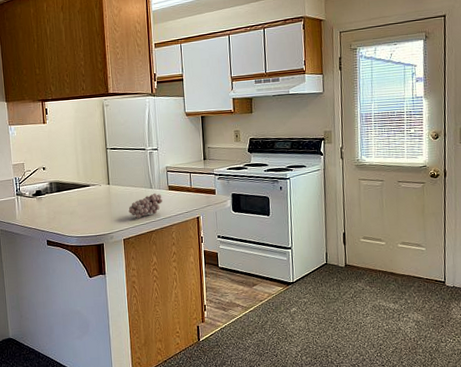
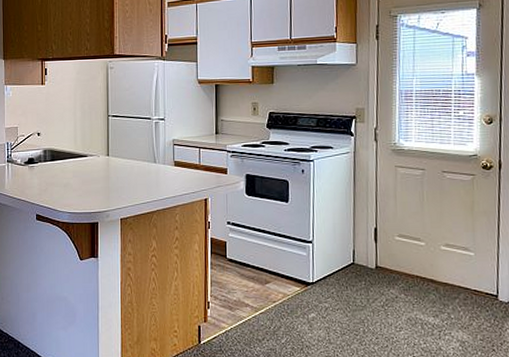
fruit: present [128,193,163,218] -> none [128,169,168,196]

